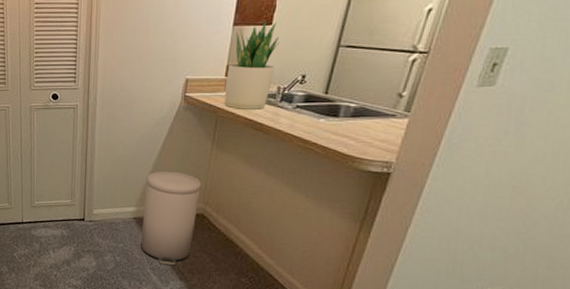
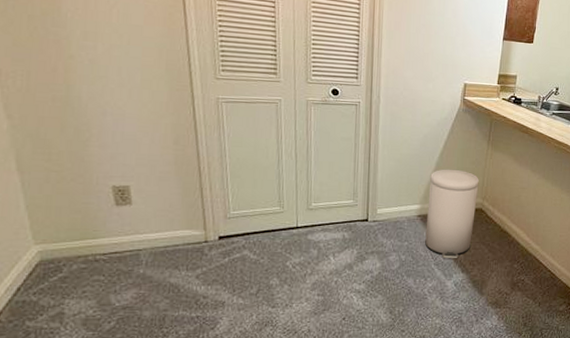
planter: present [224,22,279,109] -> none [497,40,539,115]

